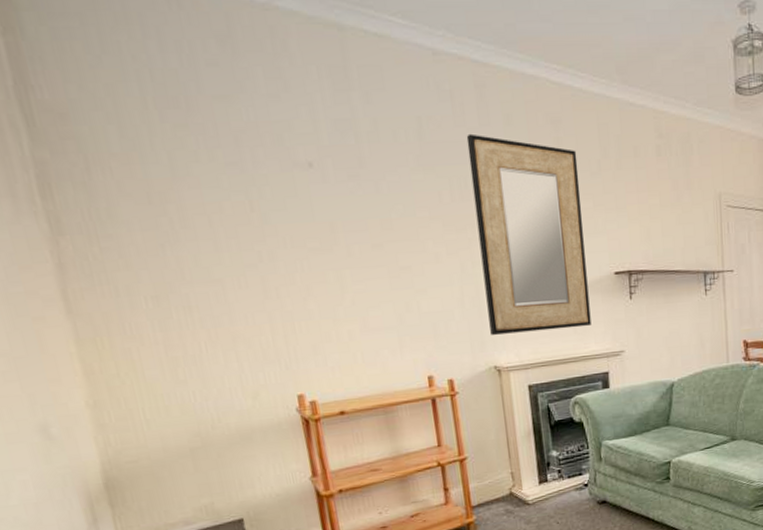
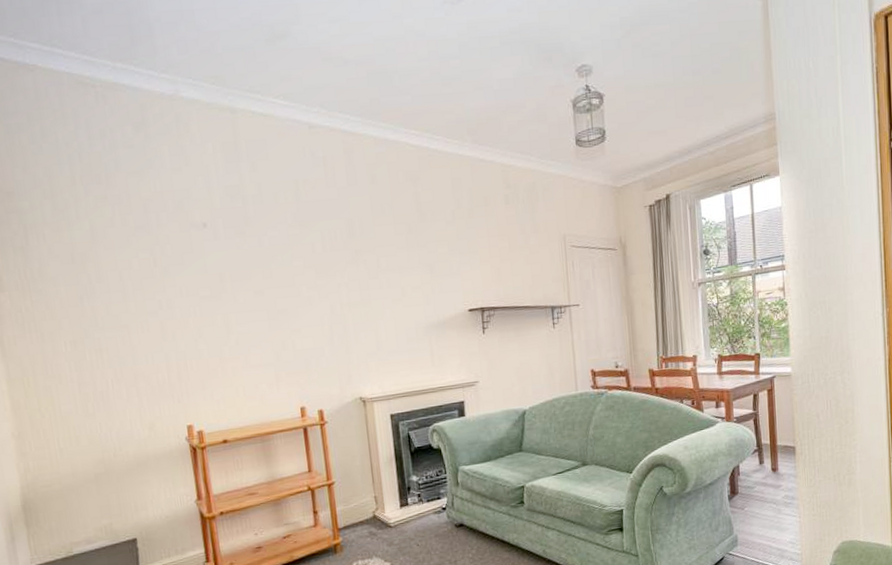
home mirror: present [466,133,591,335] -> none [336,192,448,369]

